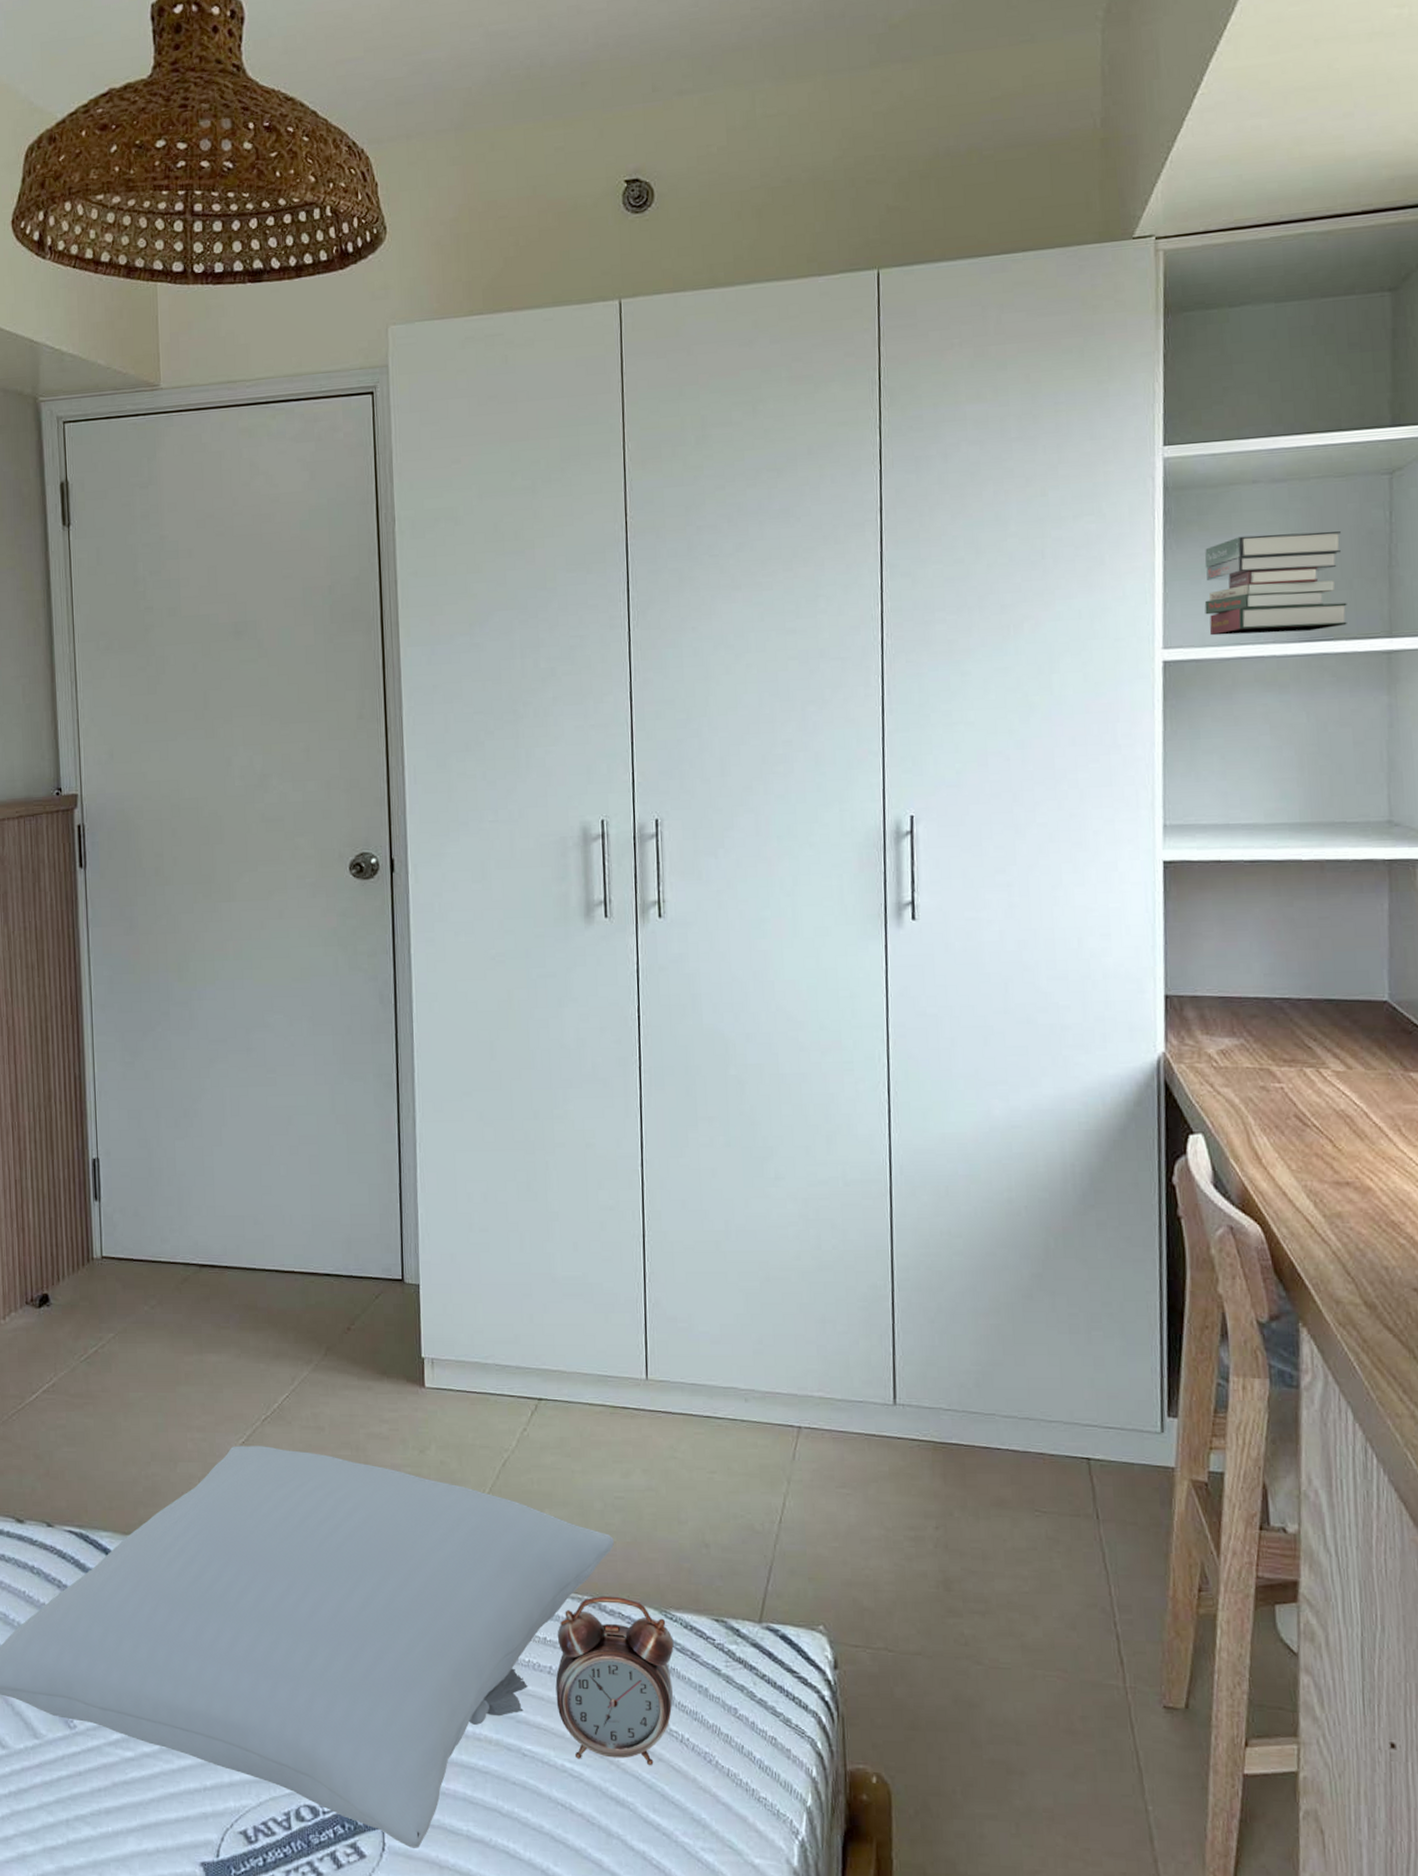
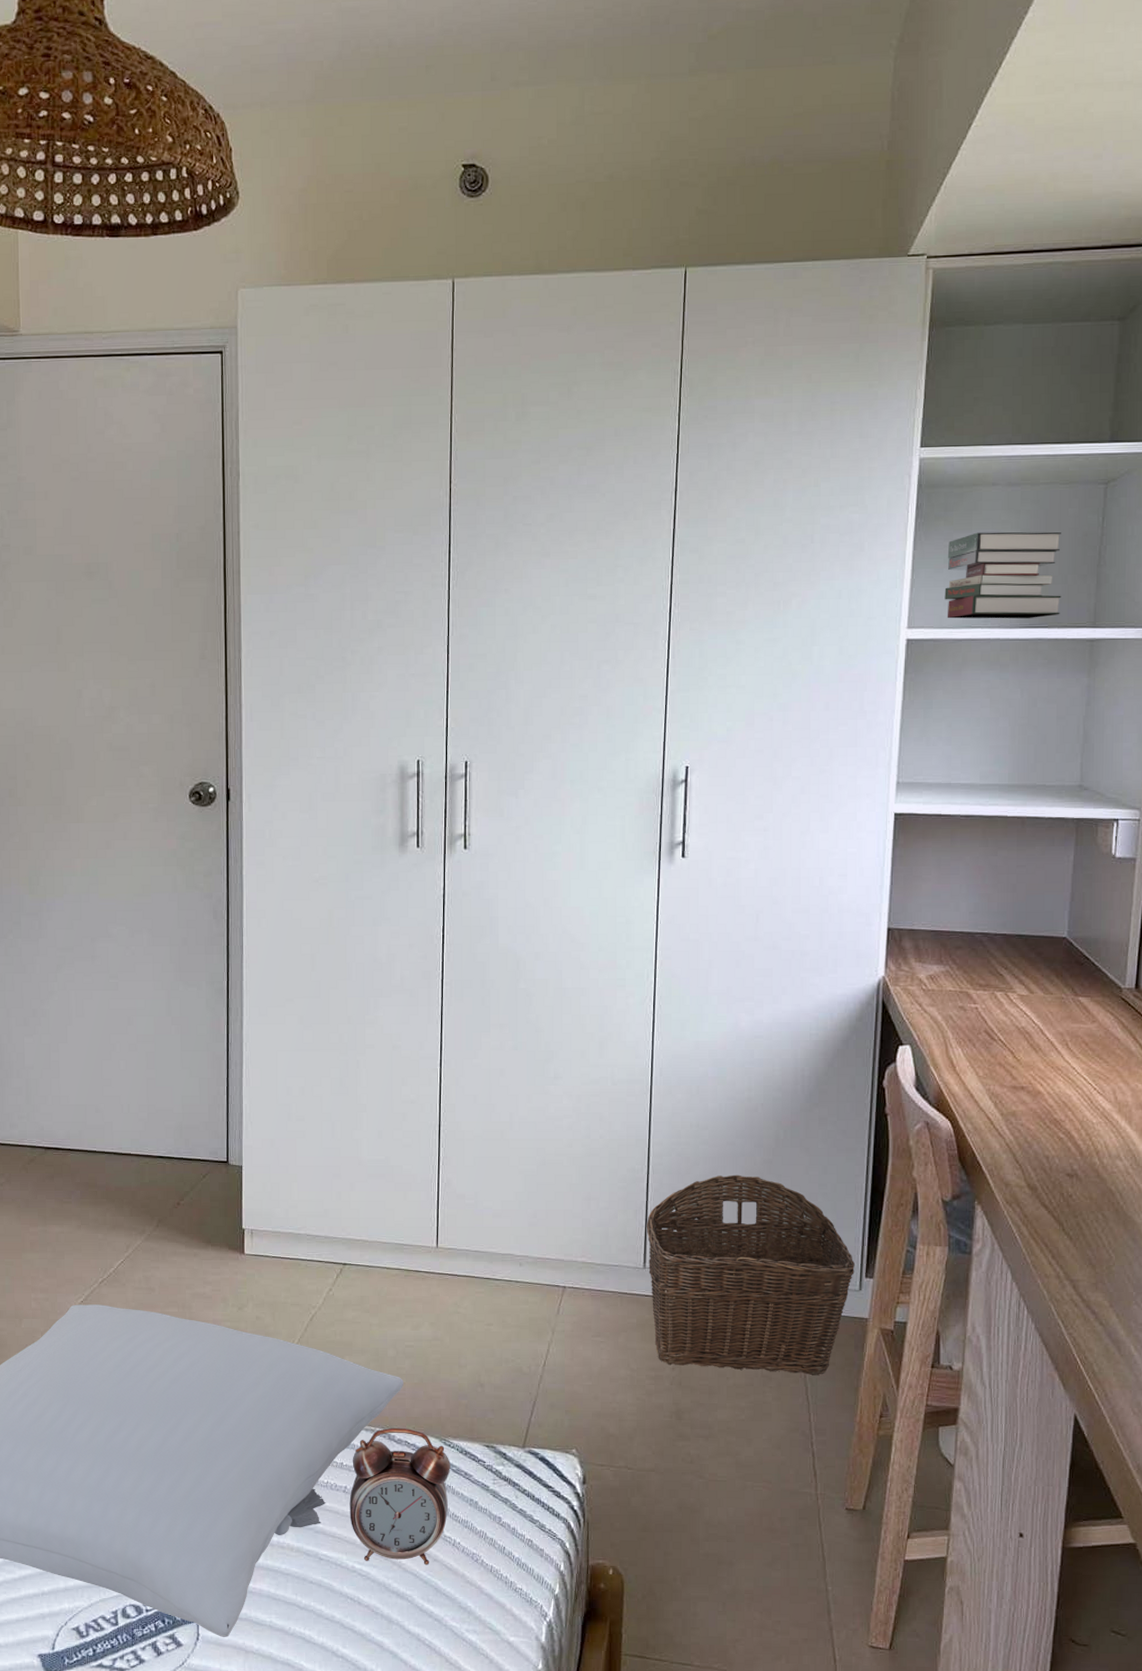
wicker basket: none [894,1291,1154,1539] -> present [646,1174,855,1376]

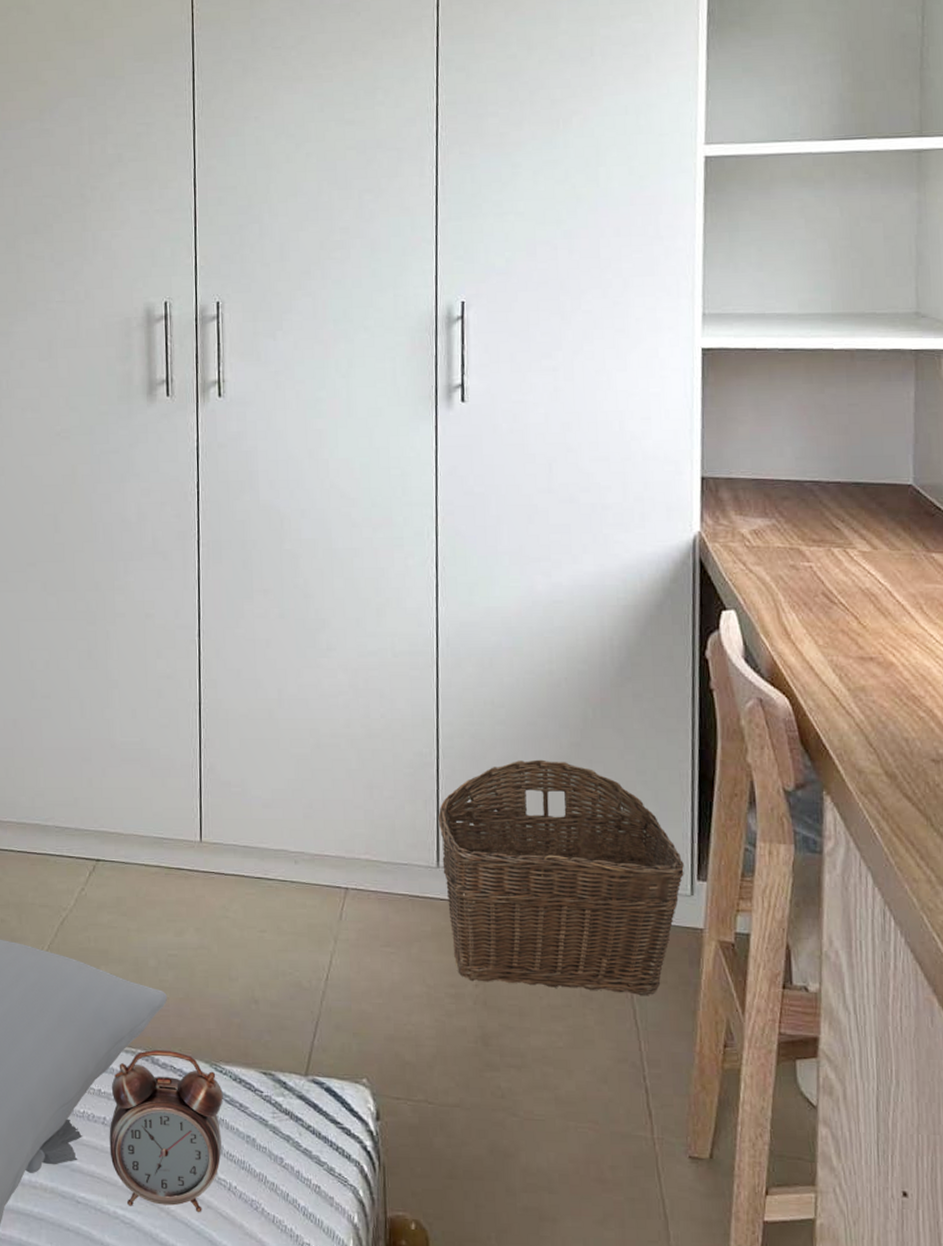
books: present [944,532,1062,619] -> none [745,34,880,133]

